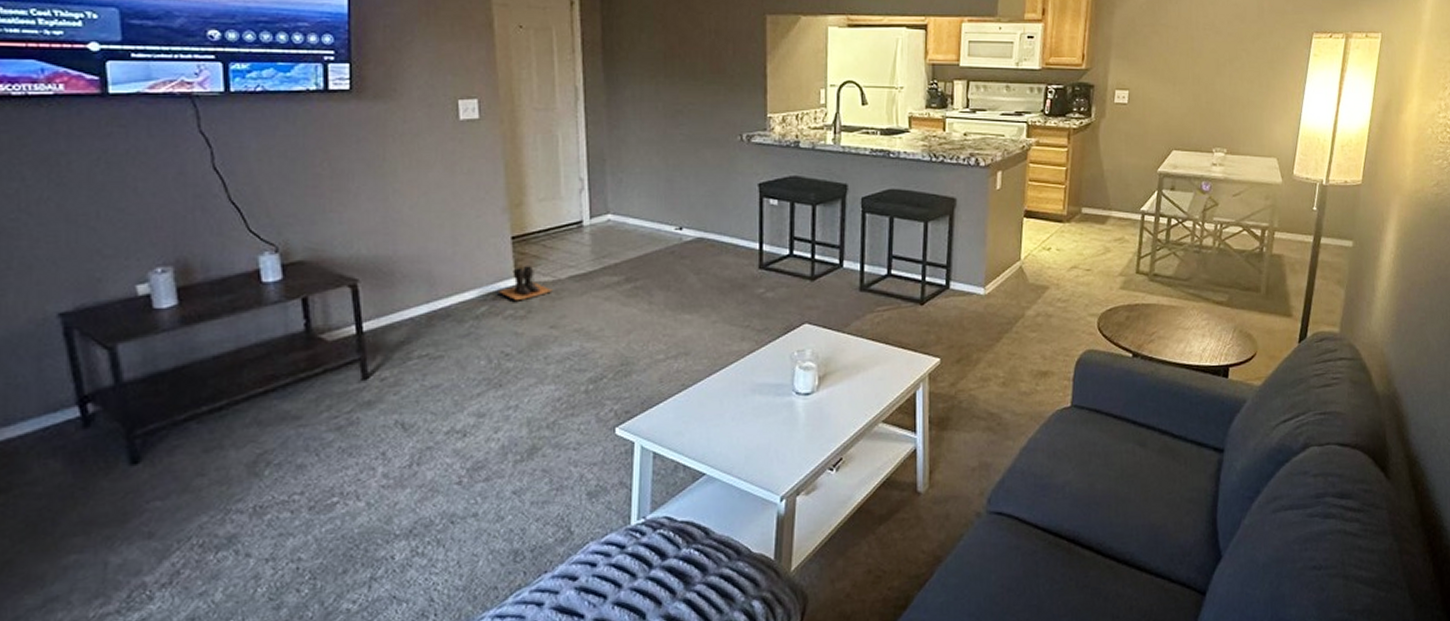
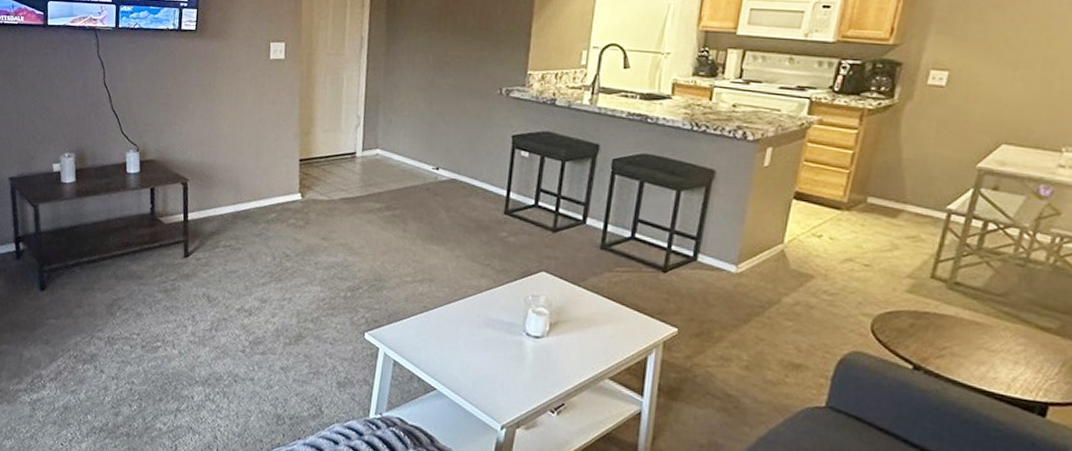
boots: present [498,266,552,301] -> none [285,185,327,214]

